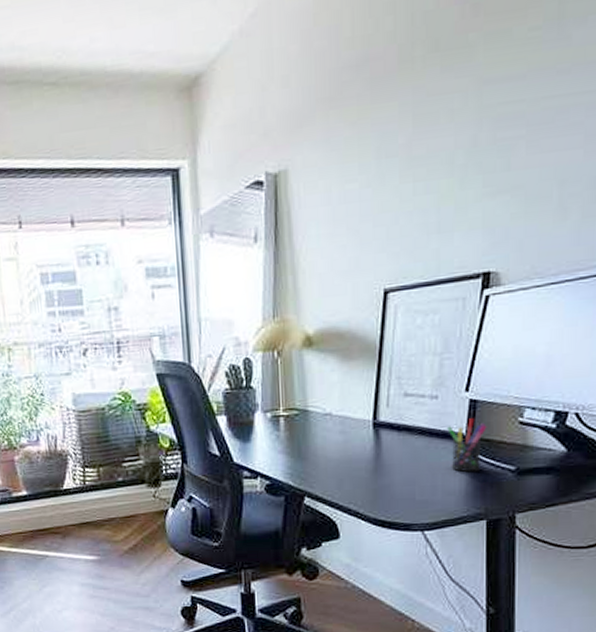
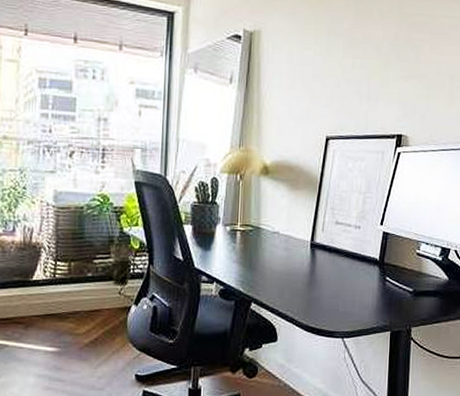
pen holder: present [446,418,487,473] -> none [365,247,394,291]

